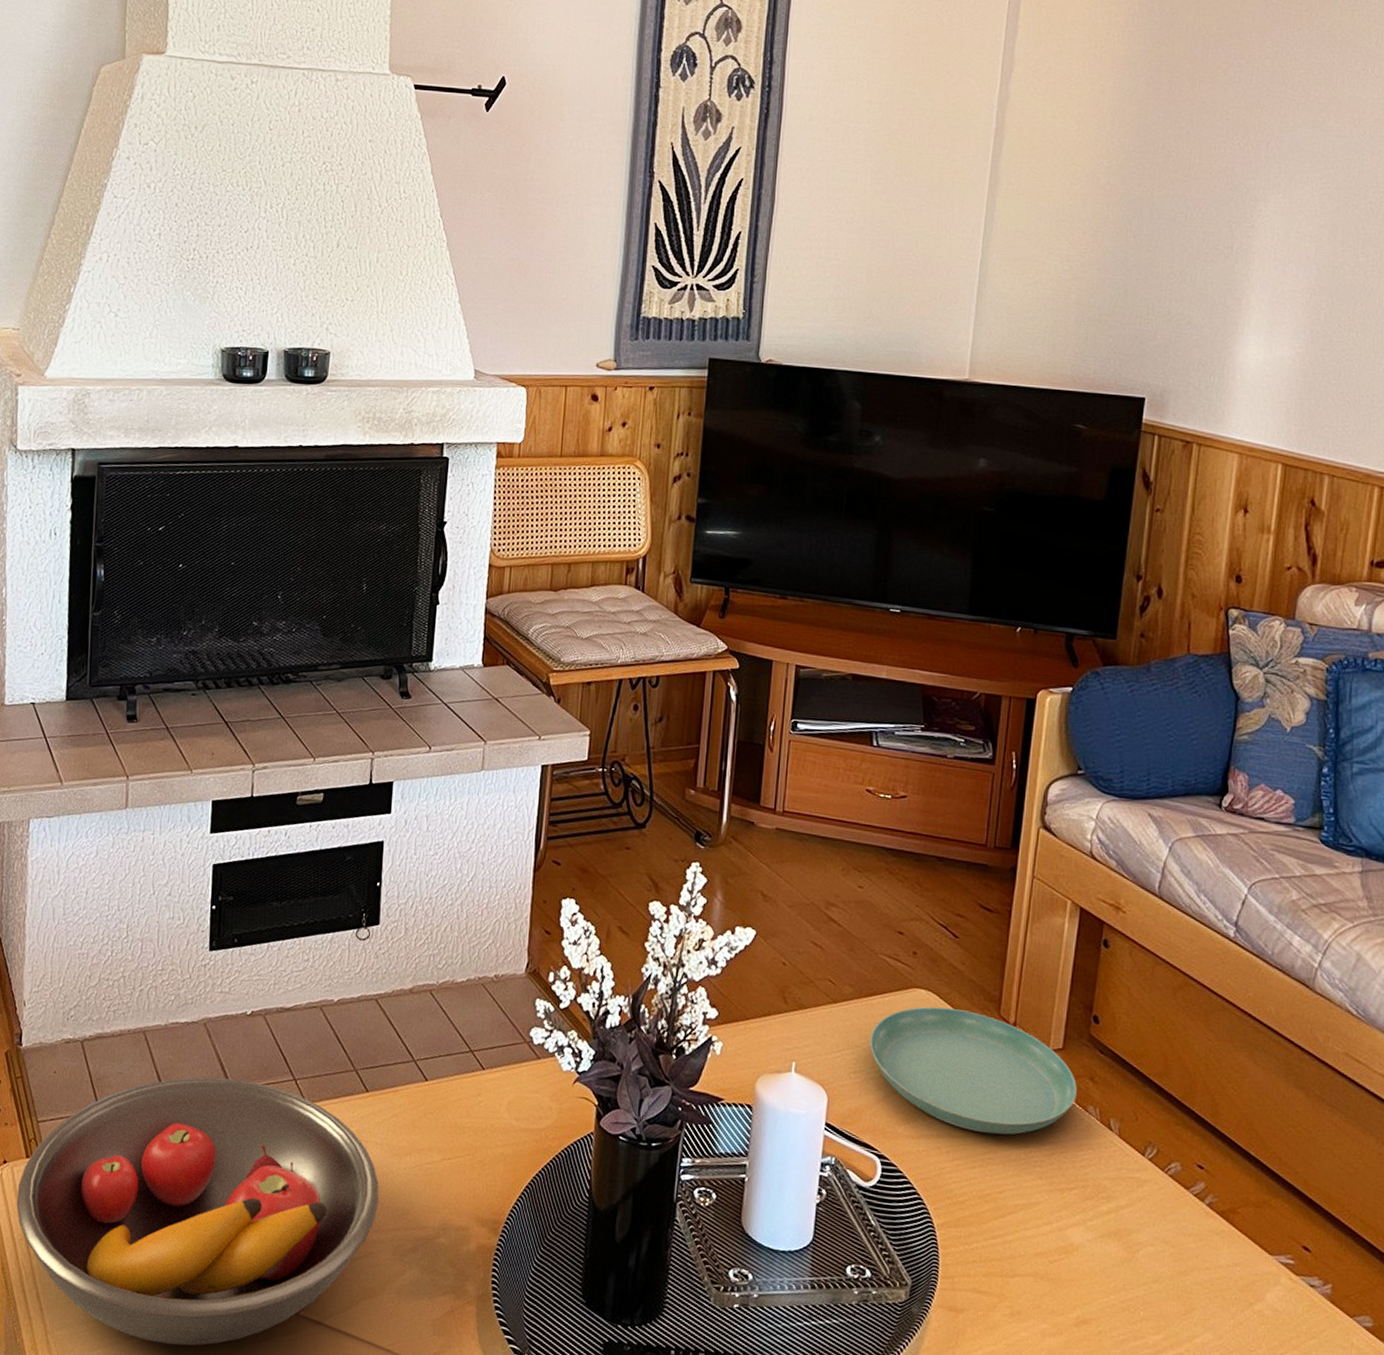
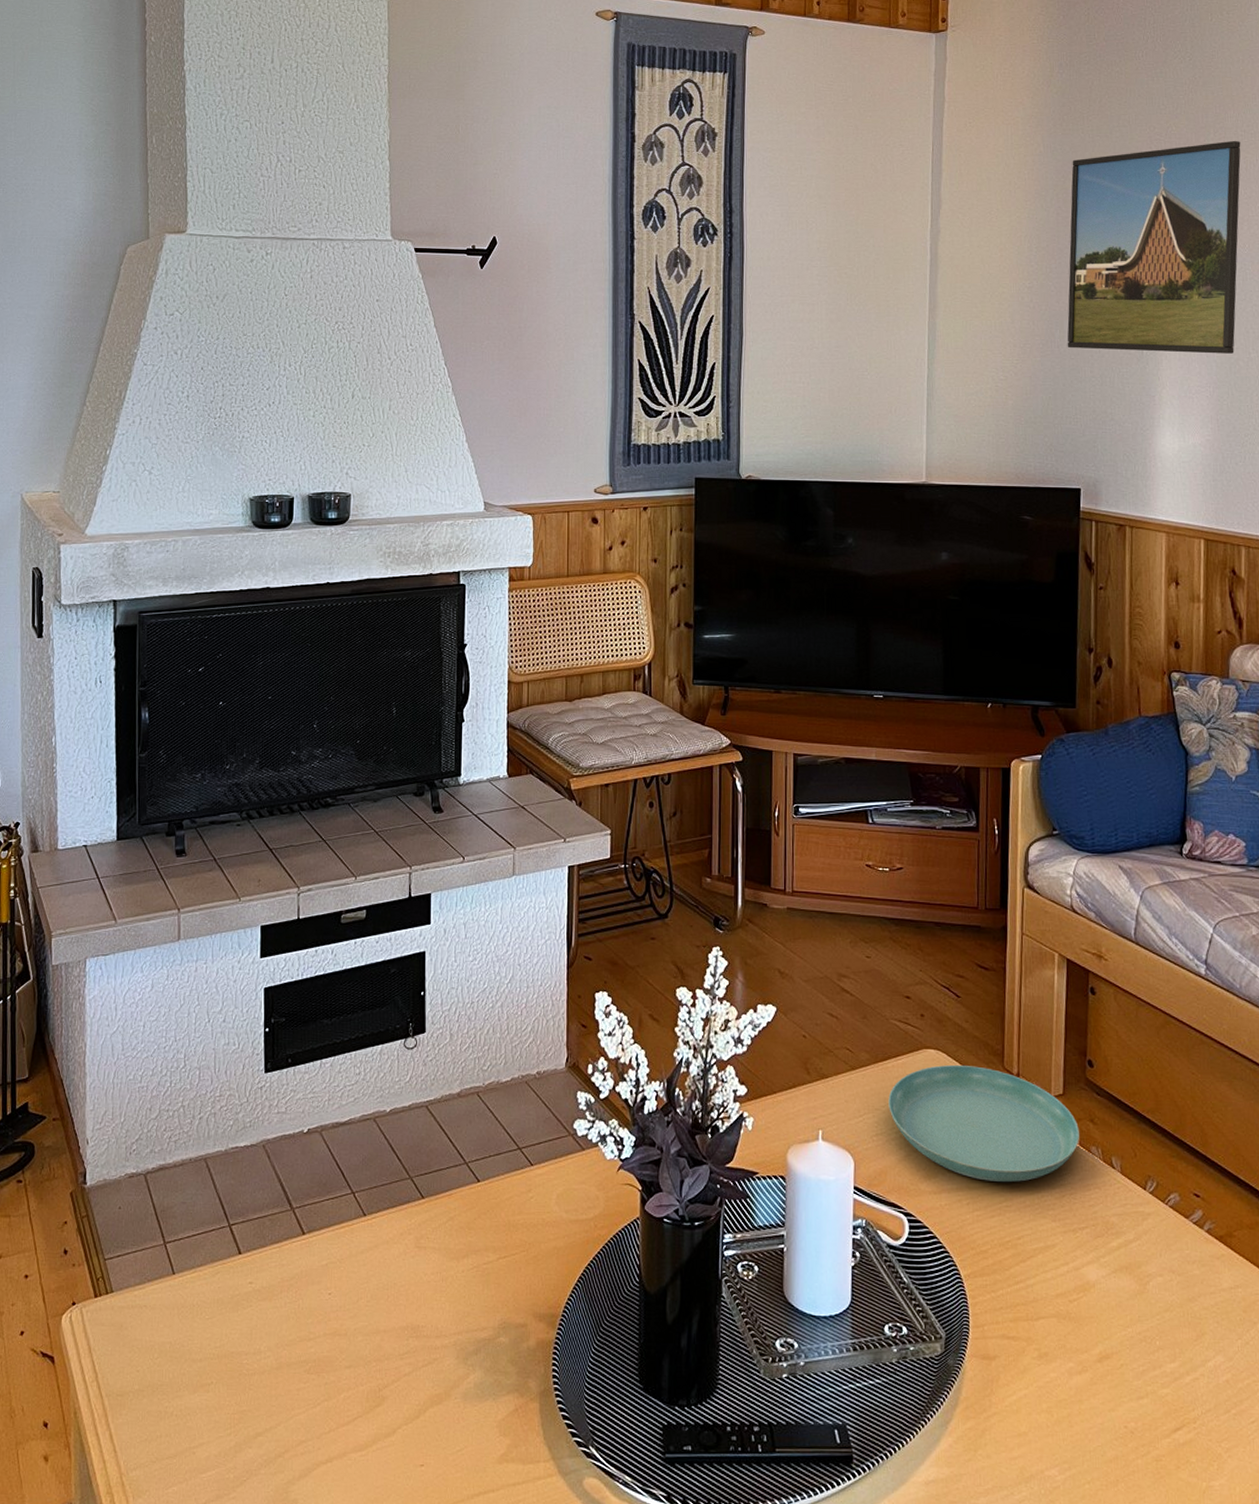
fruit bowl: present [16,1077,380,1346] -> none [86,1198,440,1474]
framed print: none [1145,9,1373,256] -> present [1067,140,1241,354]

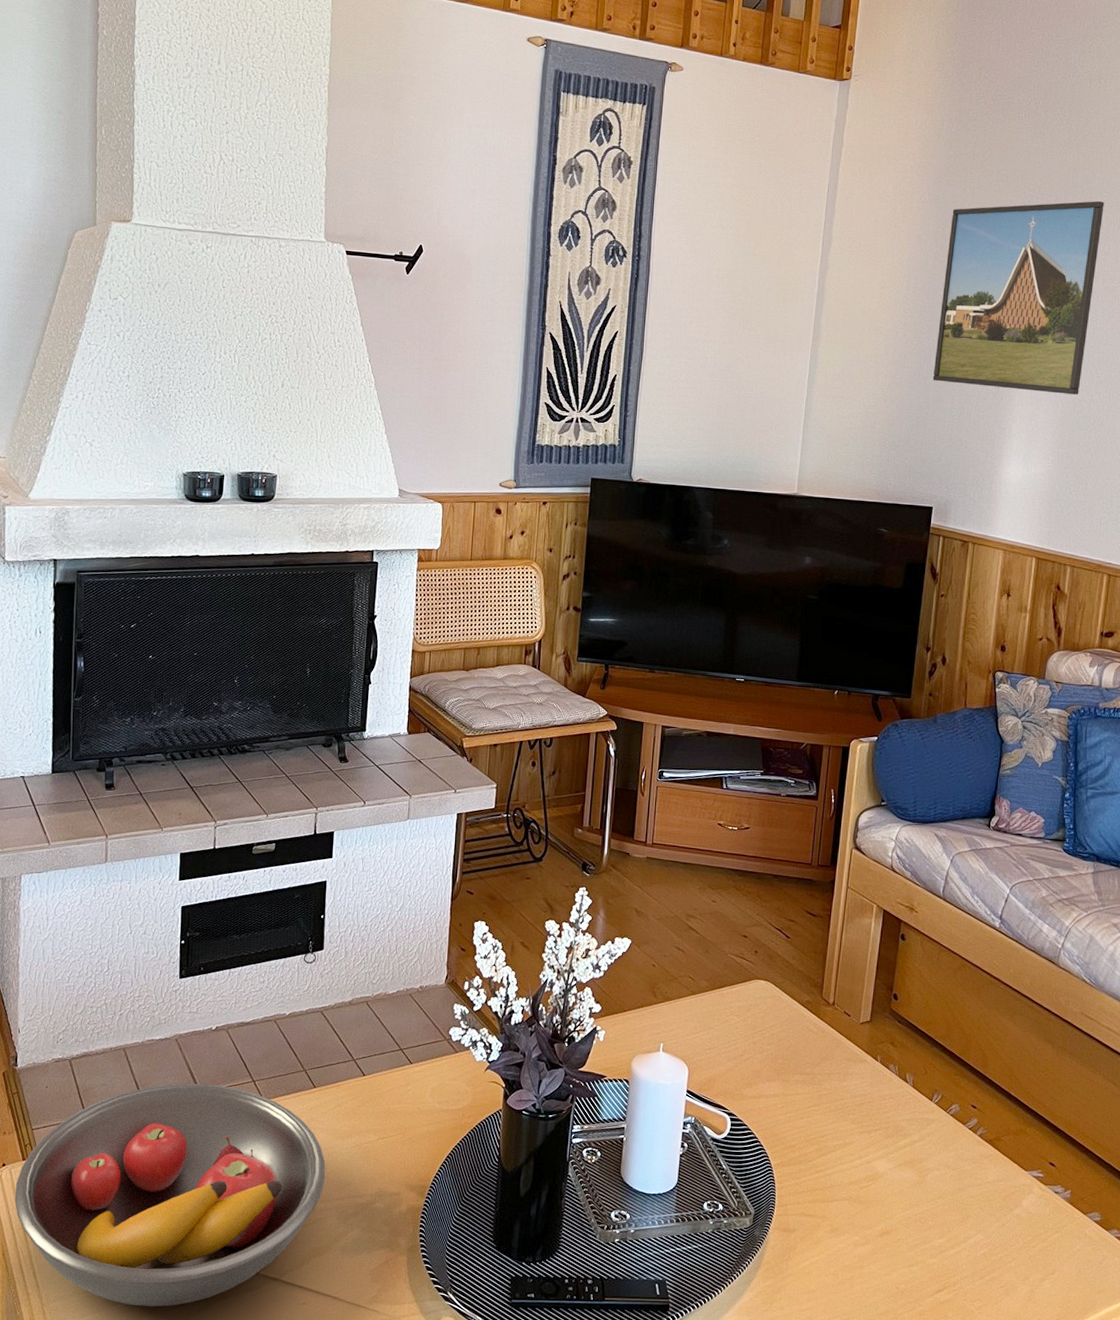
fruit bowl: none [86,1198,440,1474] -> present [14,1083,326,1307]
saucer: present [888,1064,1079,1183] -> none [721,993,881,1091]

